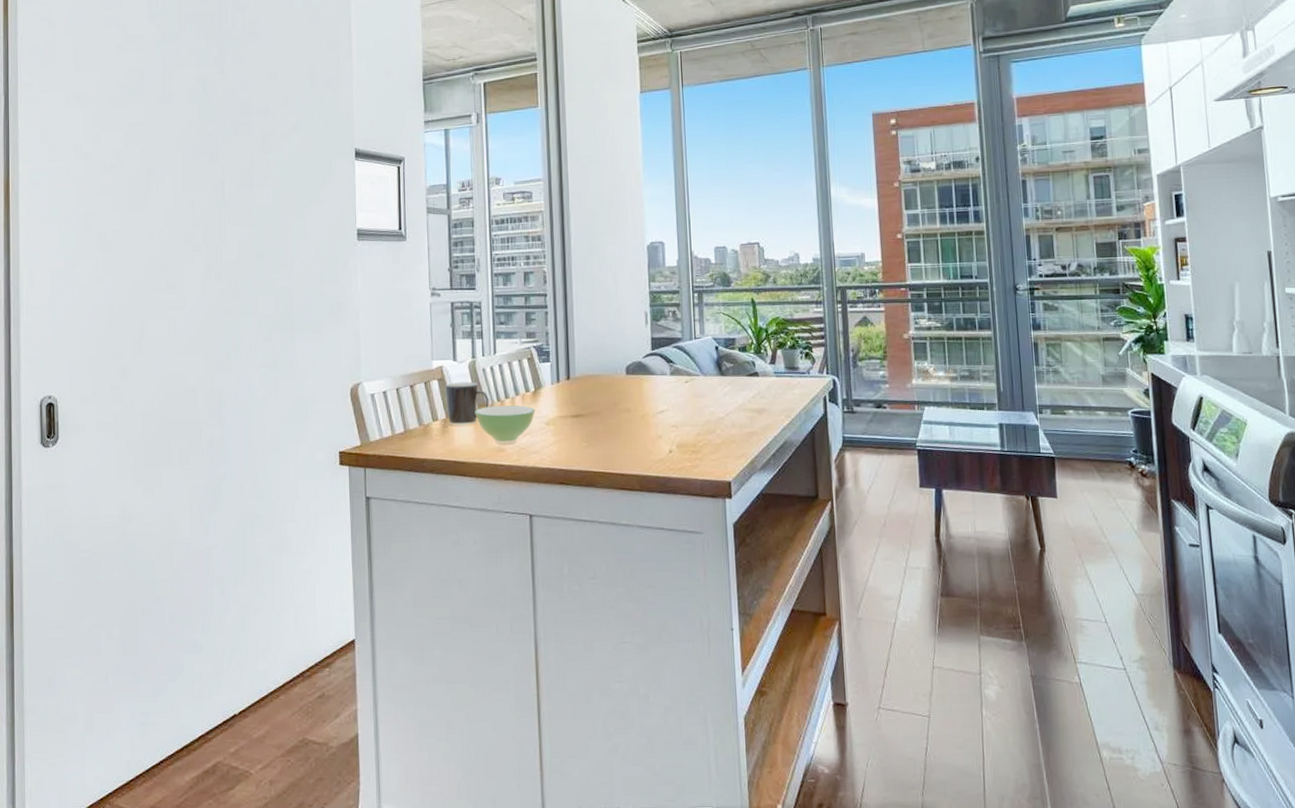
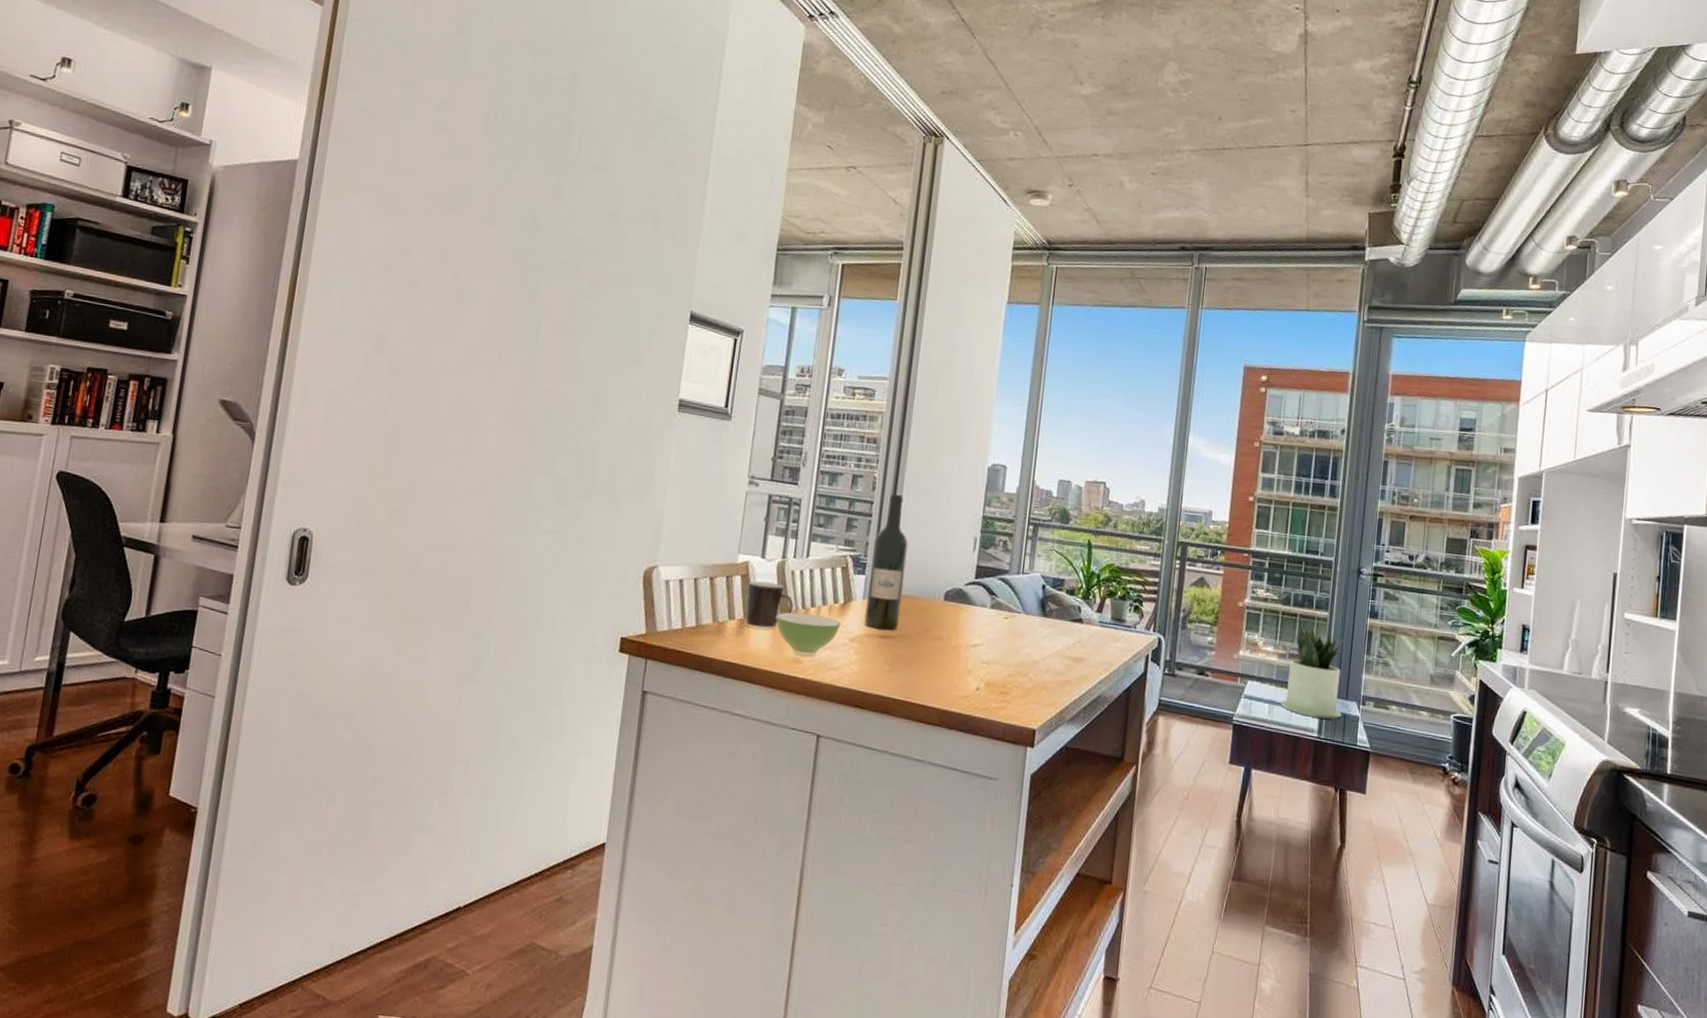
wine bottle: none [552,284,588,410] -> present [864,494,908,630]
planter: none [959,347,1021,433] -> present [1280,627,1344,720]

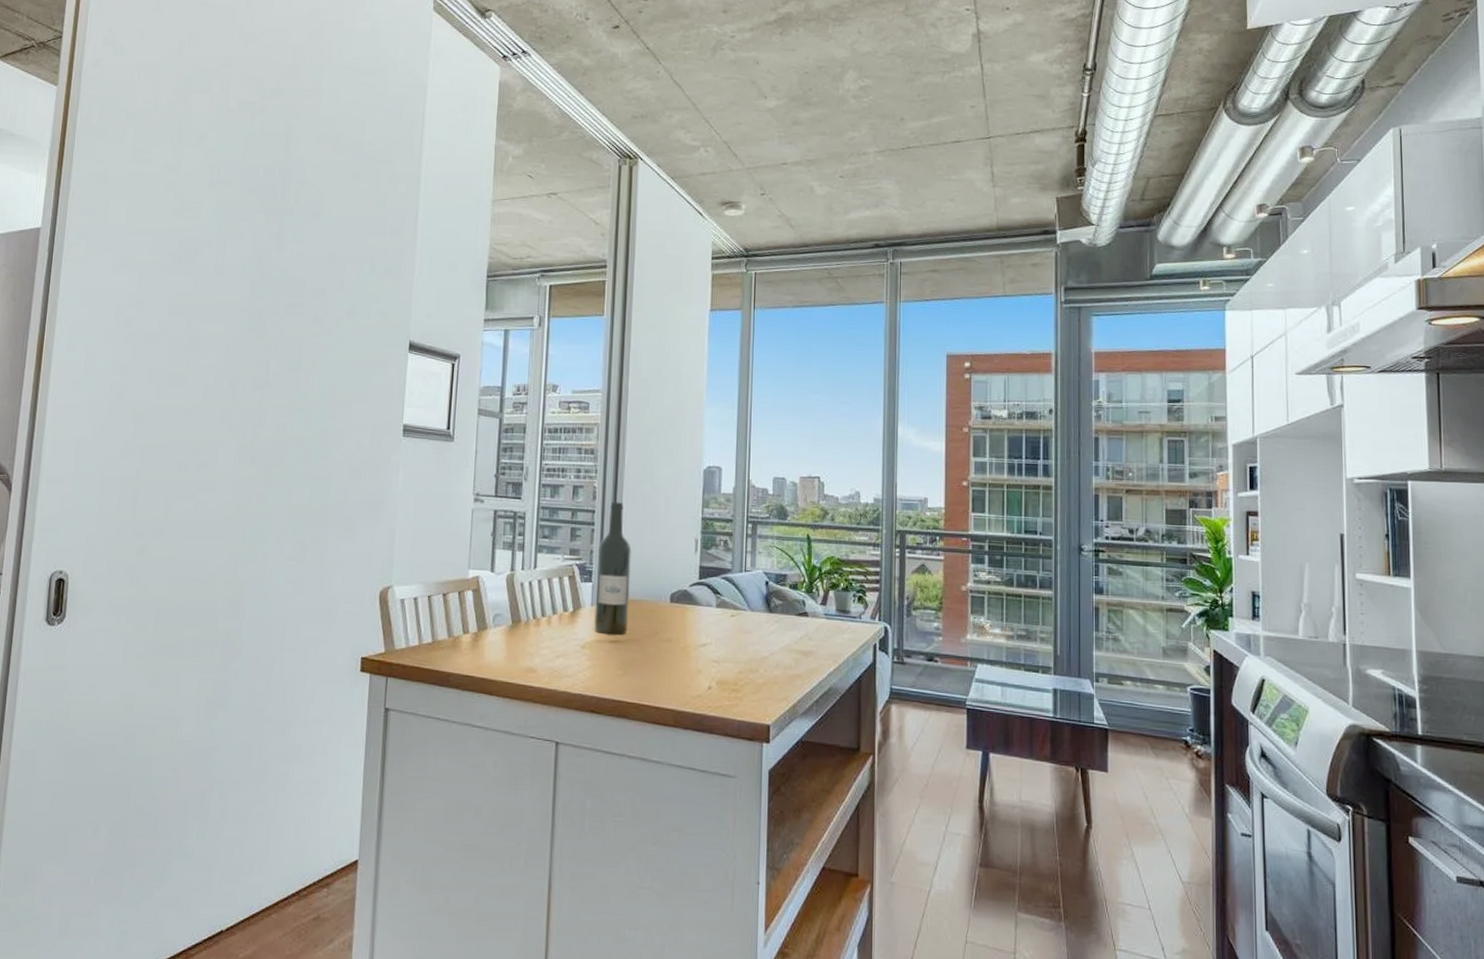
mug: present [745,581,793,631] -> none [479,594,524,642]
bowl: present [775,612,841,657] -> none [508,623,572,666]
planter: present [1280,627,1344,720] -> none [1012,607,1075,698]

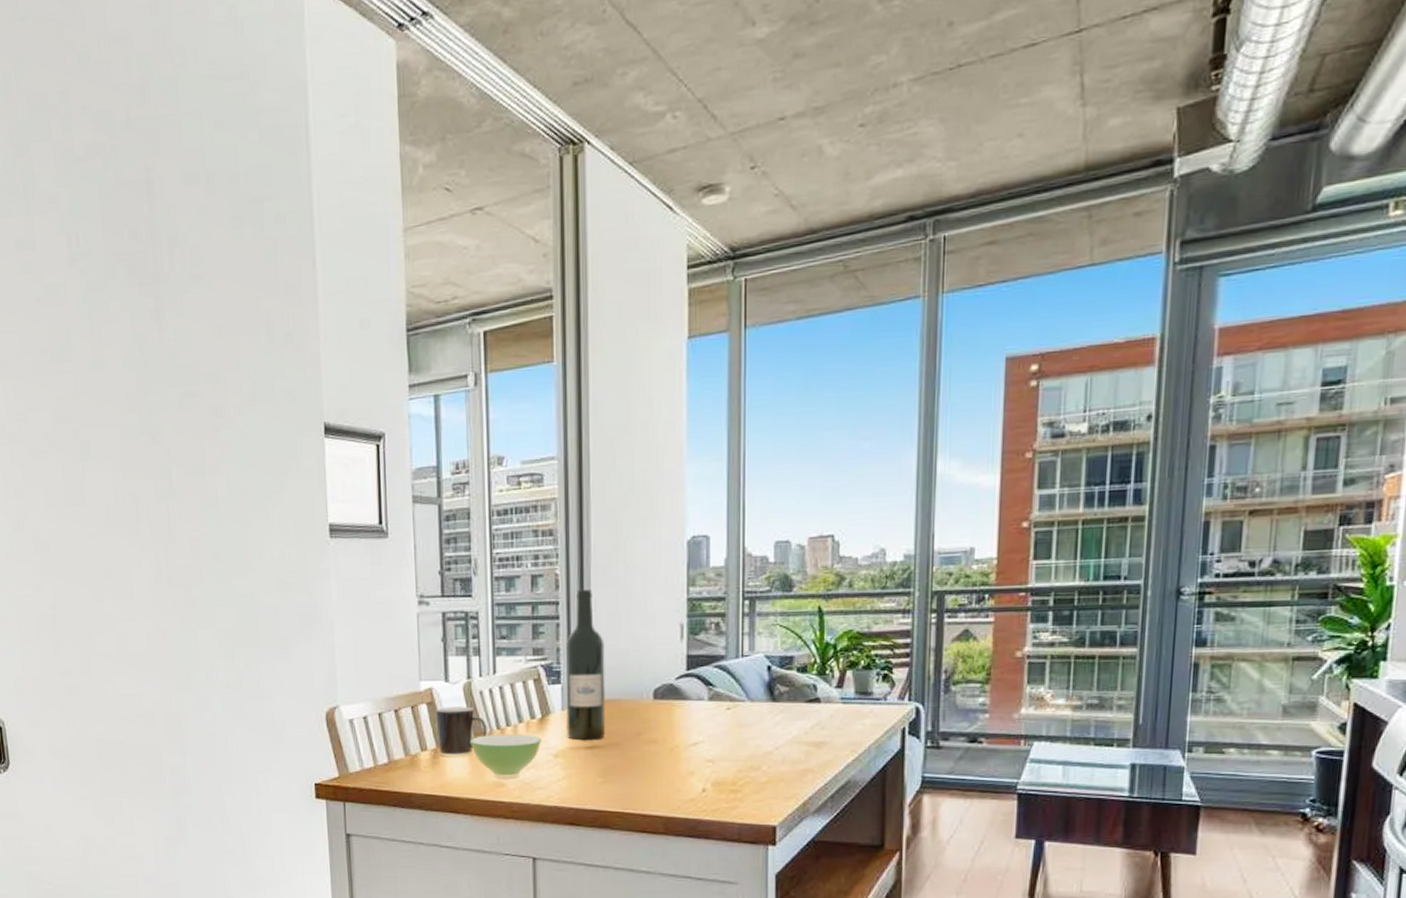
mug: none [479,594,524,642] -> present [434,706,487,758]
bowl: none [508,623,572,666] -> present [469,733,542,779]

